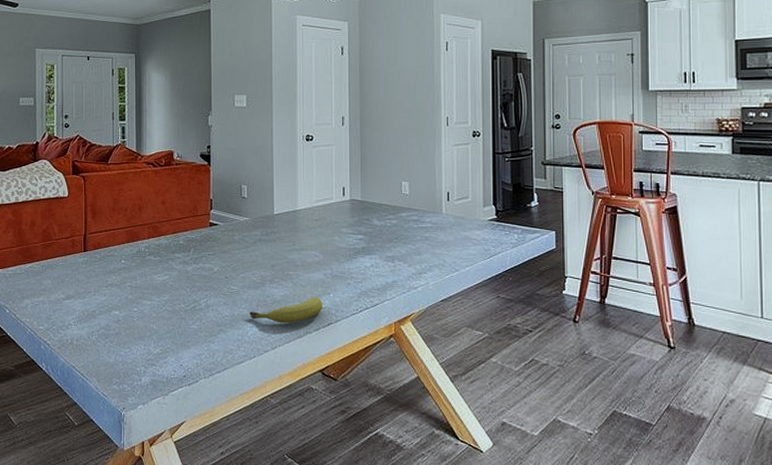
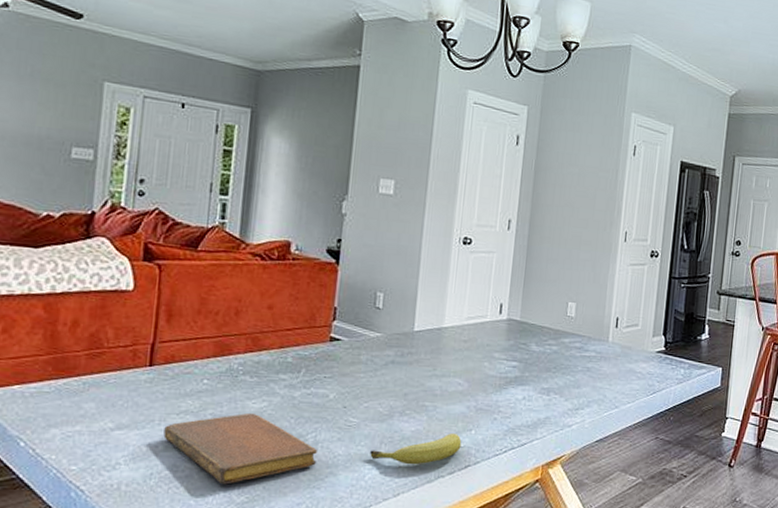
notebook: none [98,284,209,340] -> present [163,412,317,485]

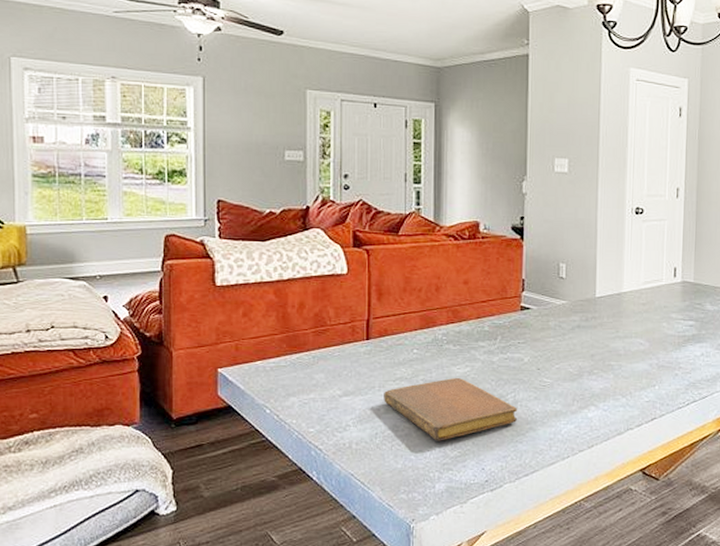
fruit: present [370,434,462,465] -> none [564,390,647,419]

